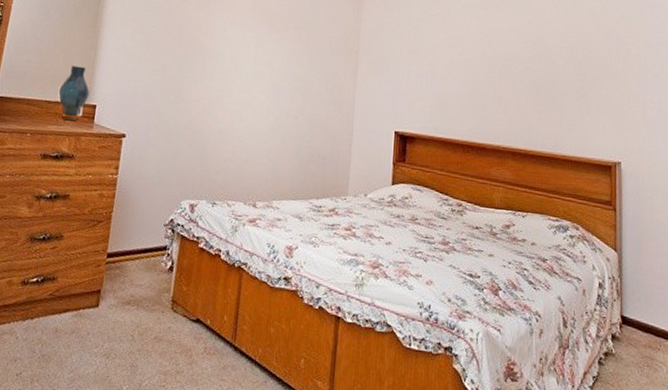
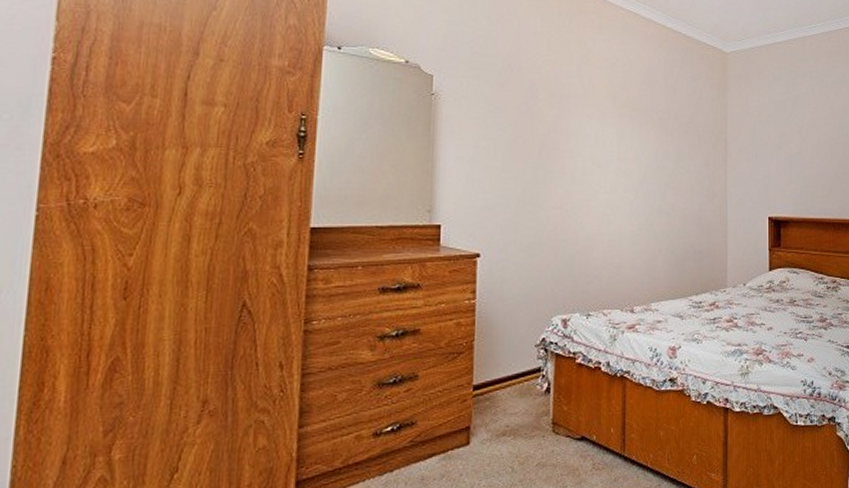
vase: present [58,65,90,122] -> none [391,182,431,246]

